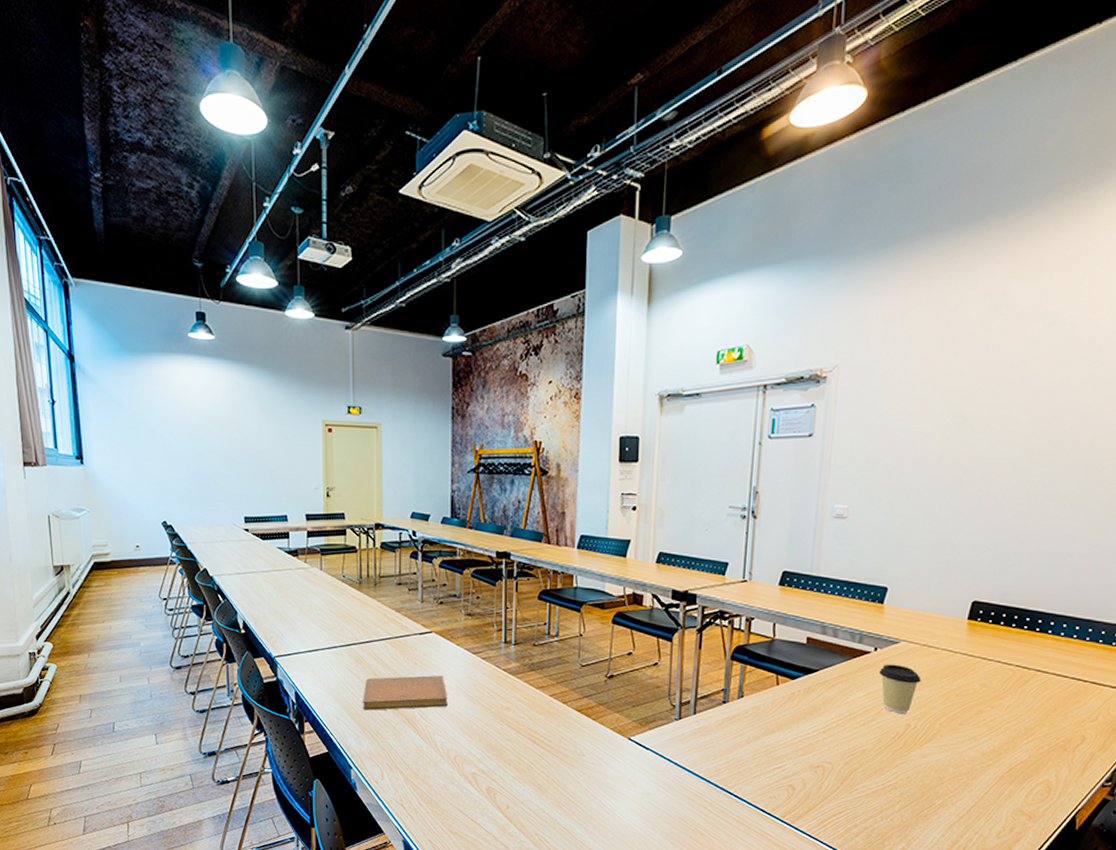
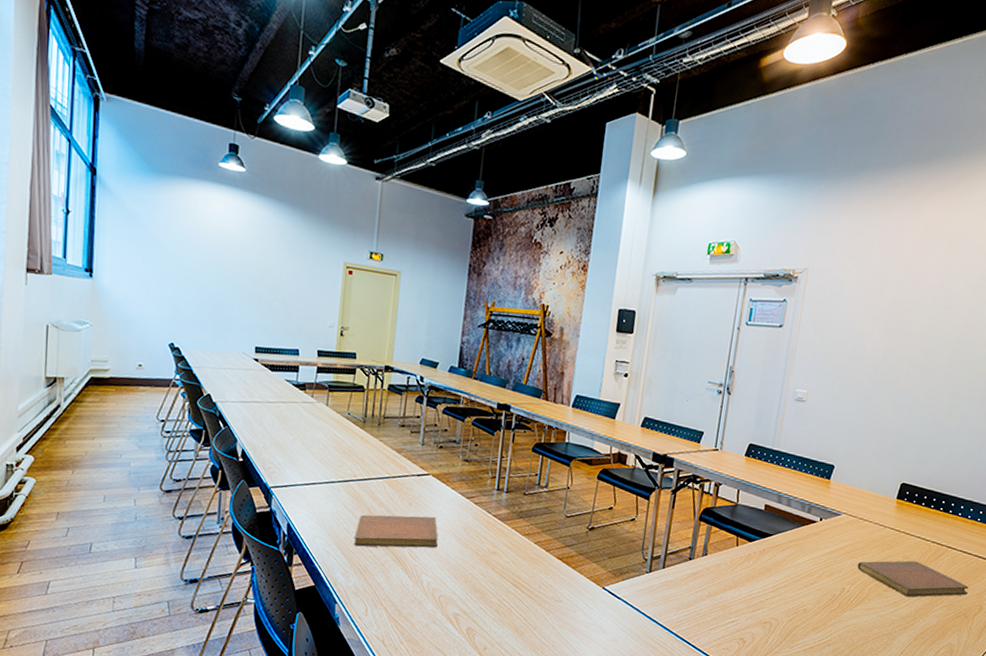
coffee cup: present [878,664,921,713] -> none [822,533,857,578]
notebook: none [923,689,1066,730] -> present [857,560,969,598]

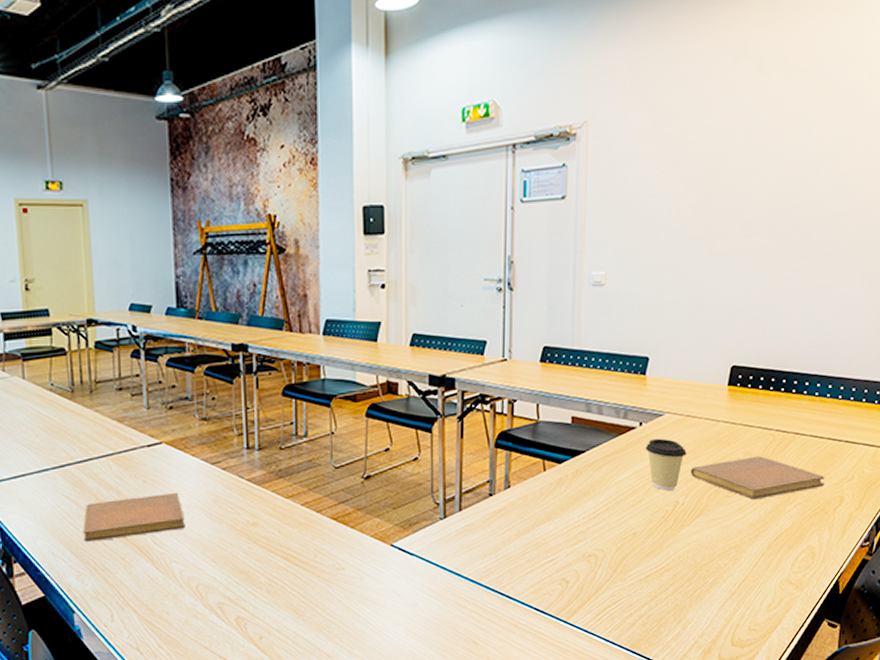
coffee cup: none [822,533,857,578] -> present [645,438,687,490]

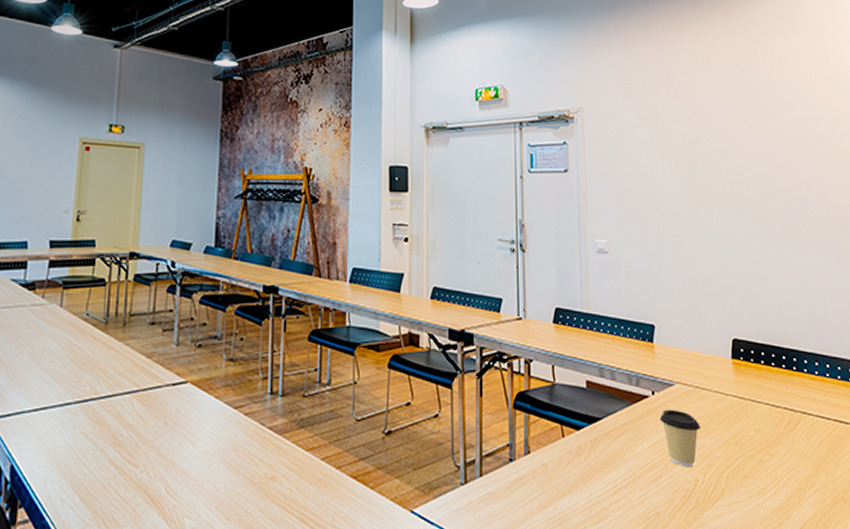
notebook: present [82,492,185,542] -> none [95,437,202,488]
notebook: present [690,456,825,500] -> none [706,435,839,483]

